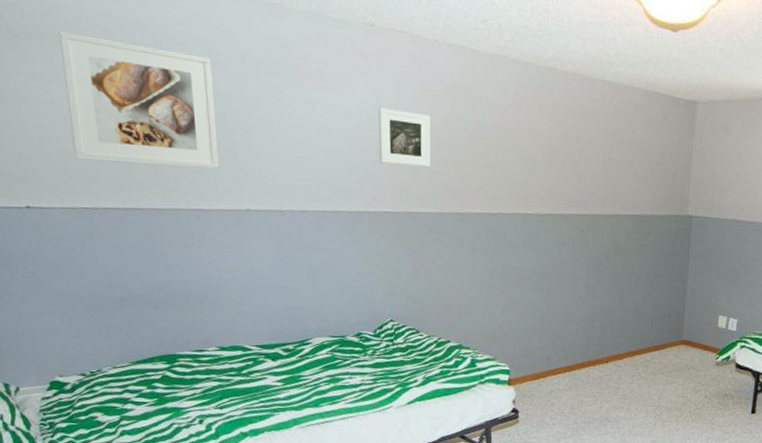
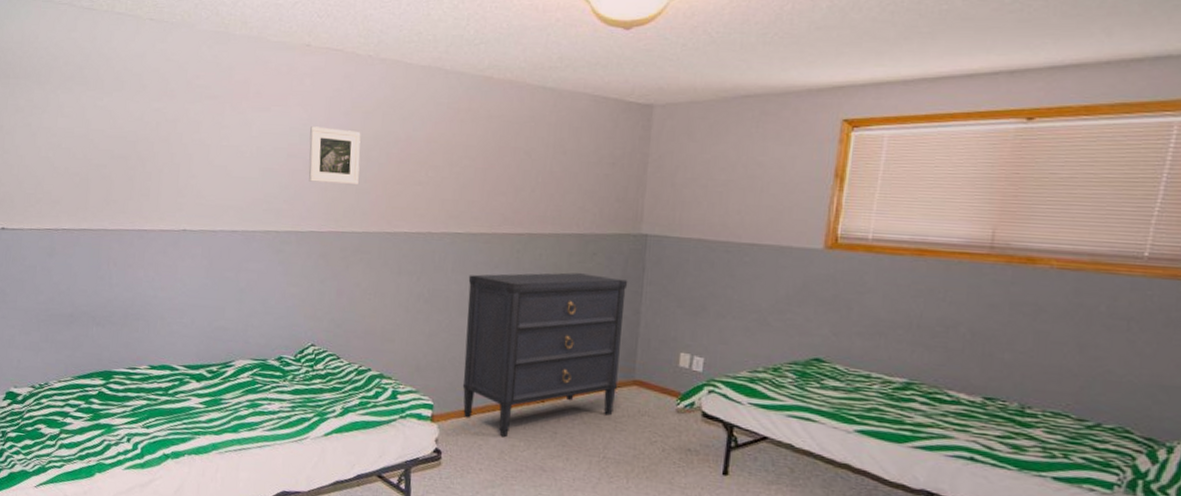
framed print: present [59,31,219,169] -> none [40,70,162,191]
dresser: none [536,249,677,395] -> present [462,272,628,438]

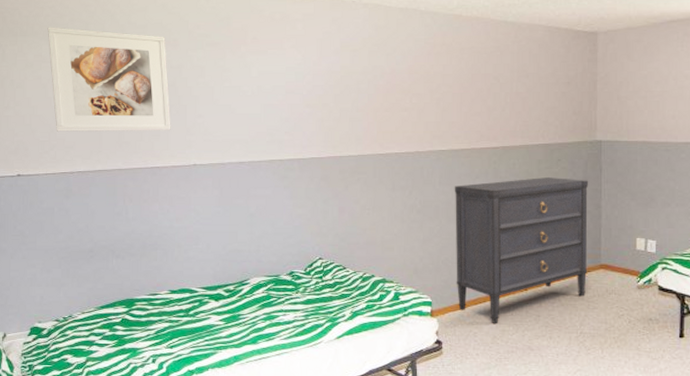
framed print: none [40,70,162,191] -> present [47,27,171,132]
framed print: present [308,126,361,186] -> none [305,65,352,115]

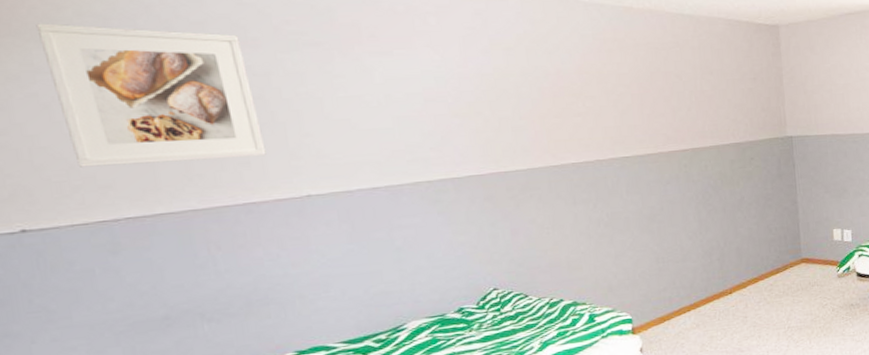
dresser: present [454,177,589,325] -> none [643,176,790,332]

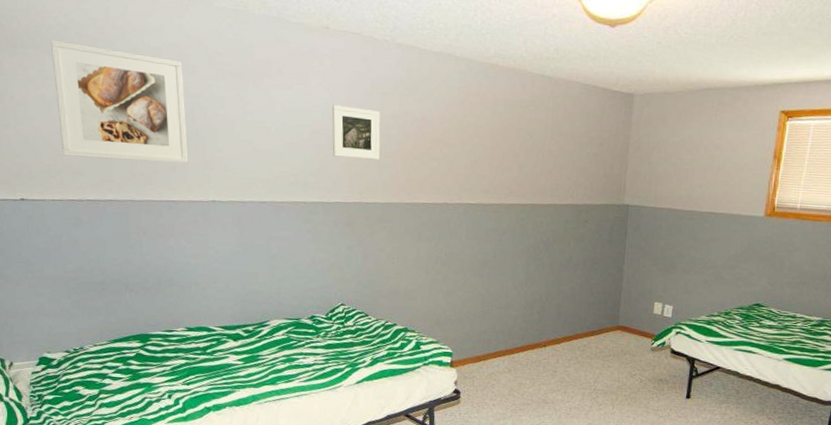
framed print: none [446,67,513,125] -> present [332,105,381,161]

